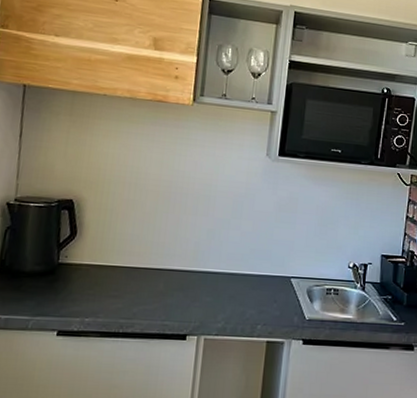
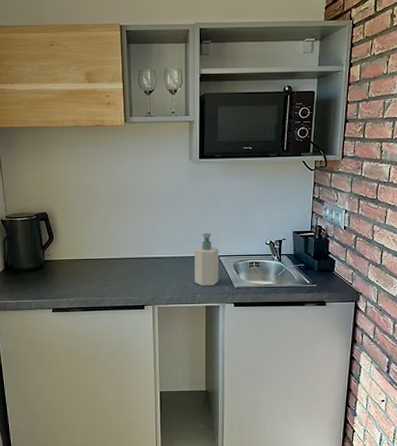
soap bottle: none [255,246,291,315] -> present [194,233,219,286]

